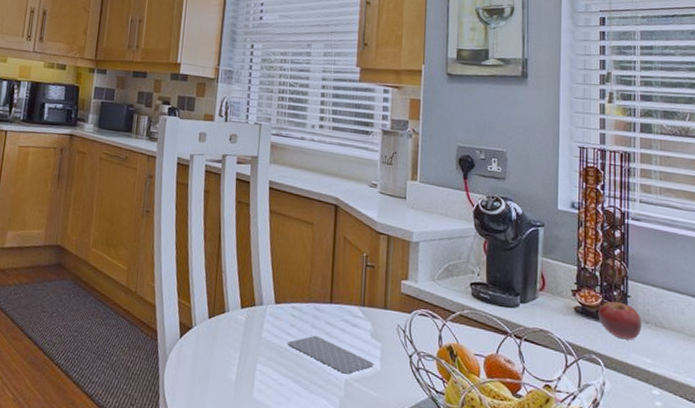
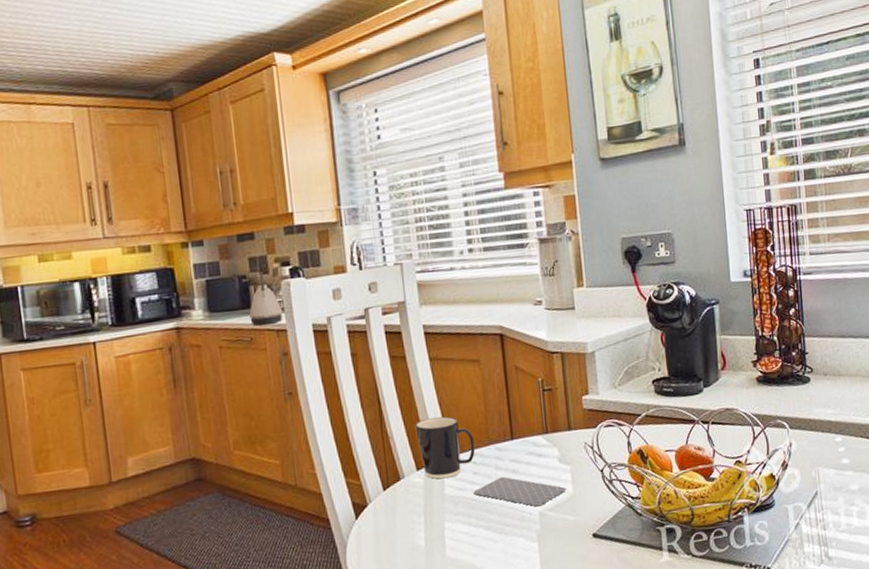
kettle: none [128,104,156,150] -> present [249,270,283,326]
mug: none [246,263,297,323] -> present [415,416,476,480]
fruit: present [598,301,642,340] -> none [779,360,821,397]

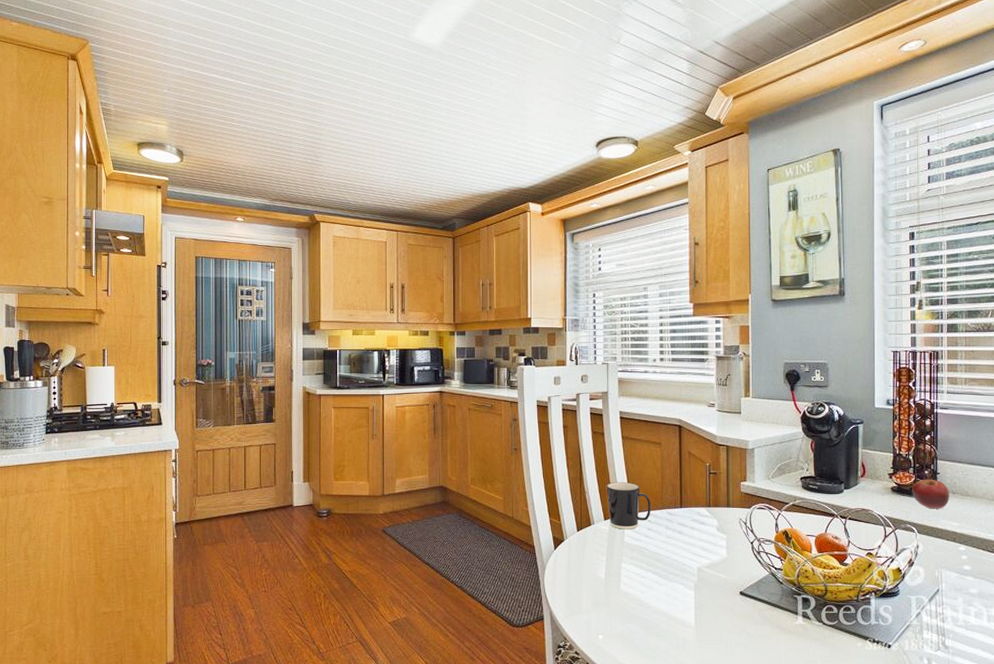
kettle: present [249,270,283,326] -> none [492,357,517,397]
placemat: present [473,476,566,507] -> none [646,535,721,563]
fruit: none [779,360,821,397] -> present [912,479,949,509]

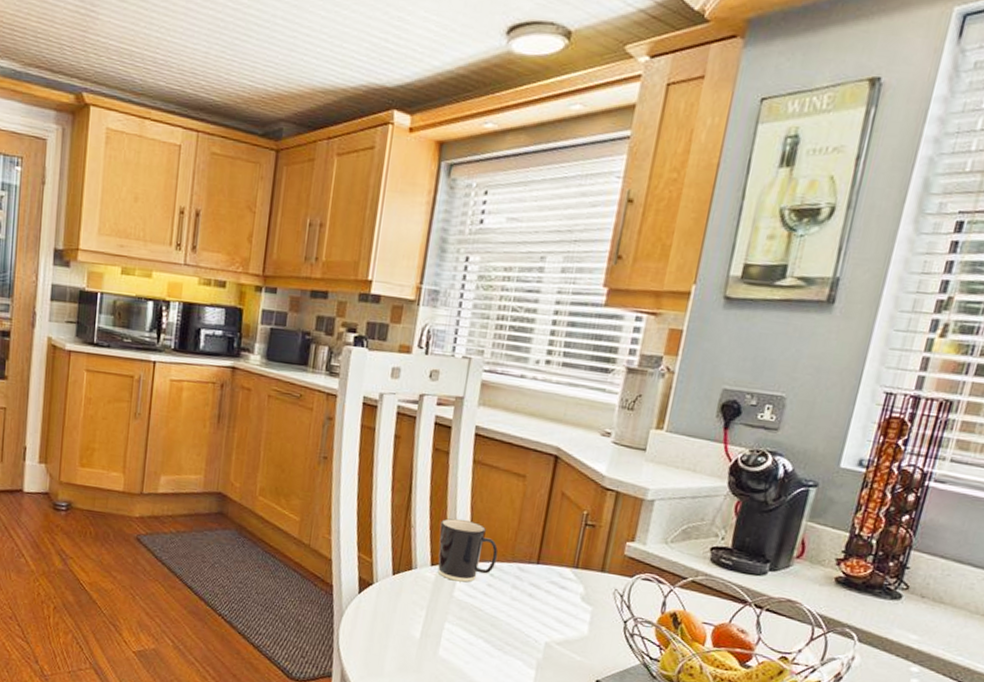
fruit: present [912,479,949,509] -> none [863,572,917,615]

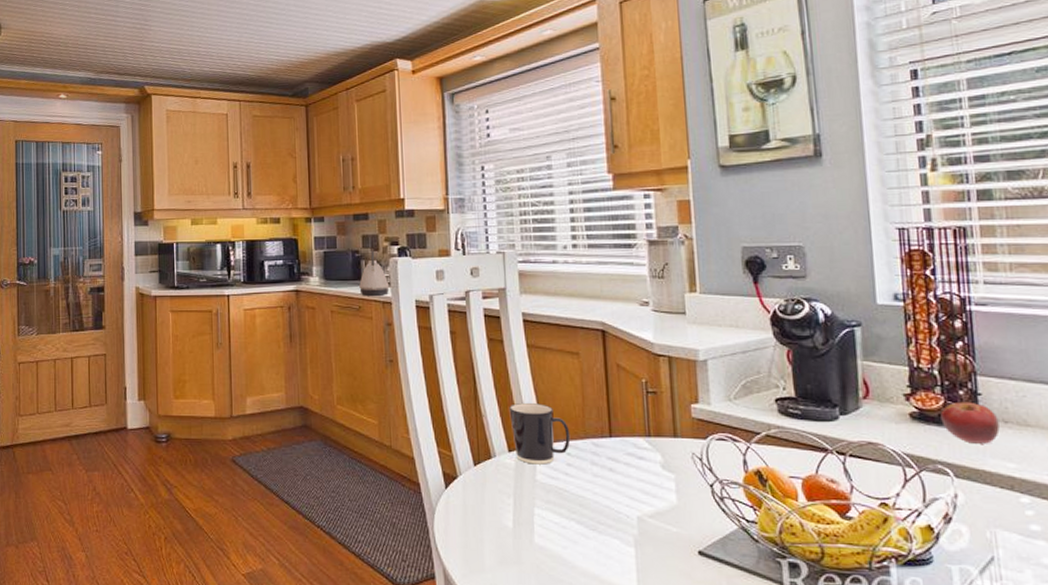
kettle: none [303,331,338,387] -> present [359,247,390,296]
fruit: none [863,572,917,615] -> present [940,401,1000,444]

